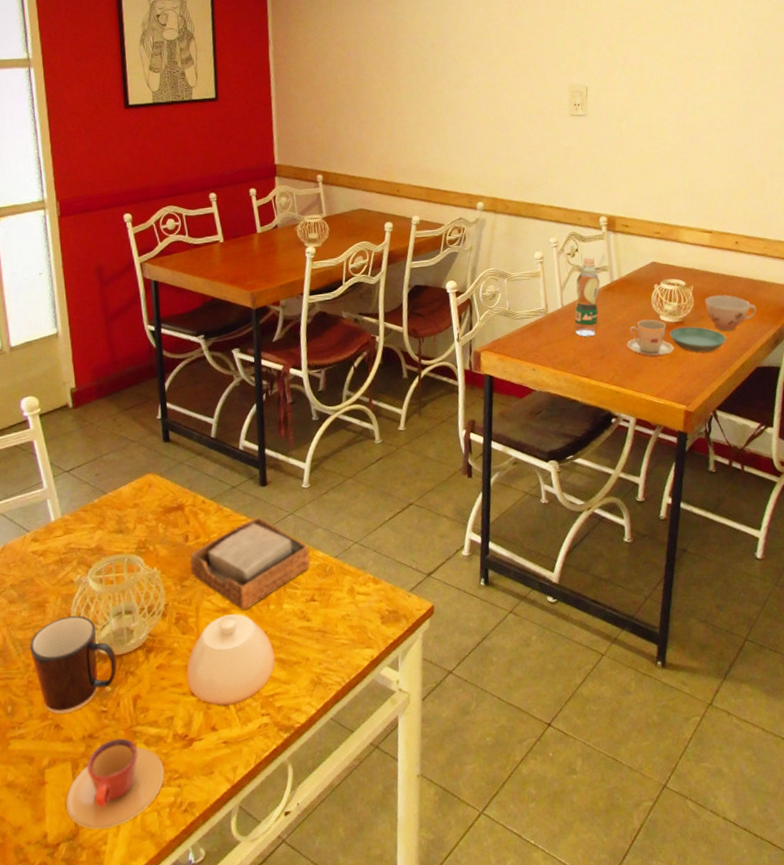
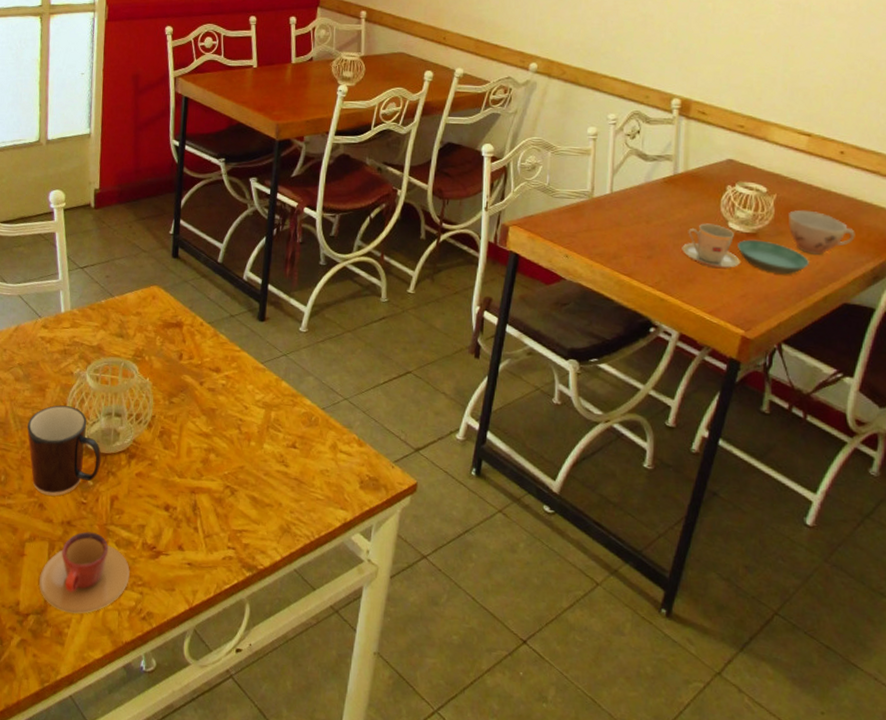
sugar bowl: present [186,614,276,706] -> none [162,440,249,530]
napkin holder: present [189,517,311,610] -> none [180,350,298,440]
bottle: present [574,256,600,337] -> none [621,140,661,232]

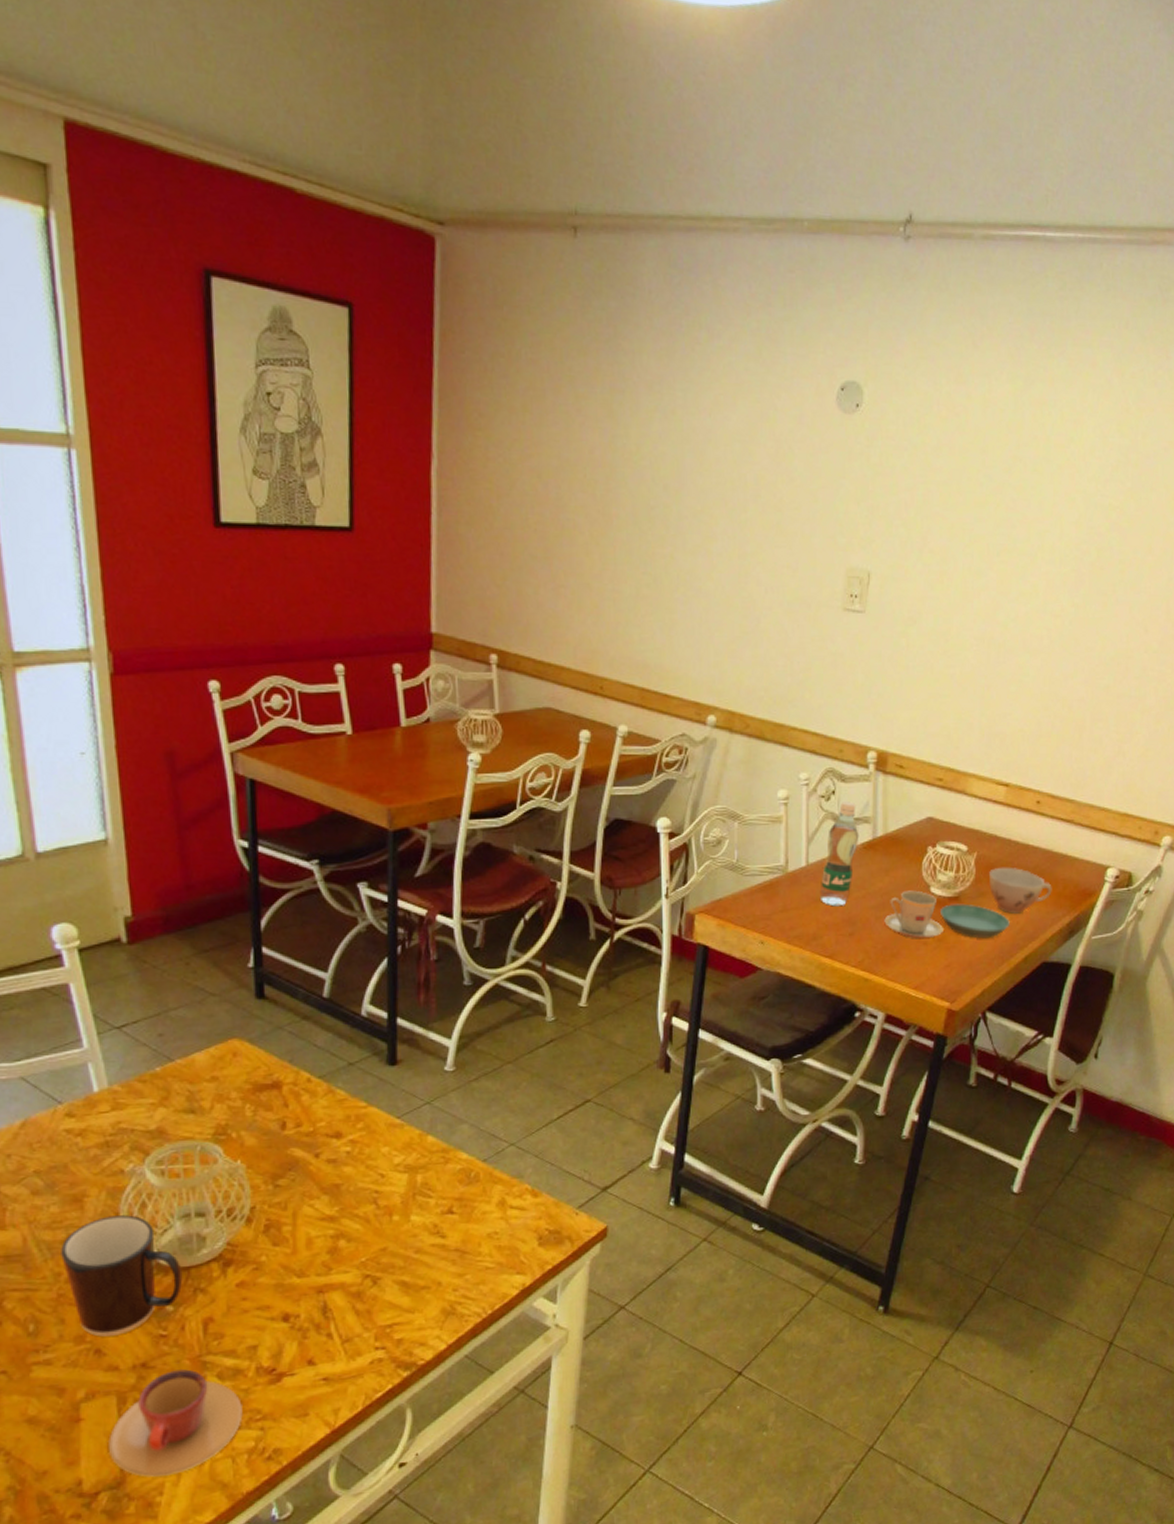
bottle: none [621,140,661,232] -> present [819,802,859,907]

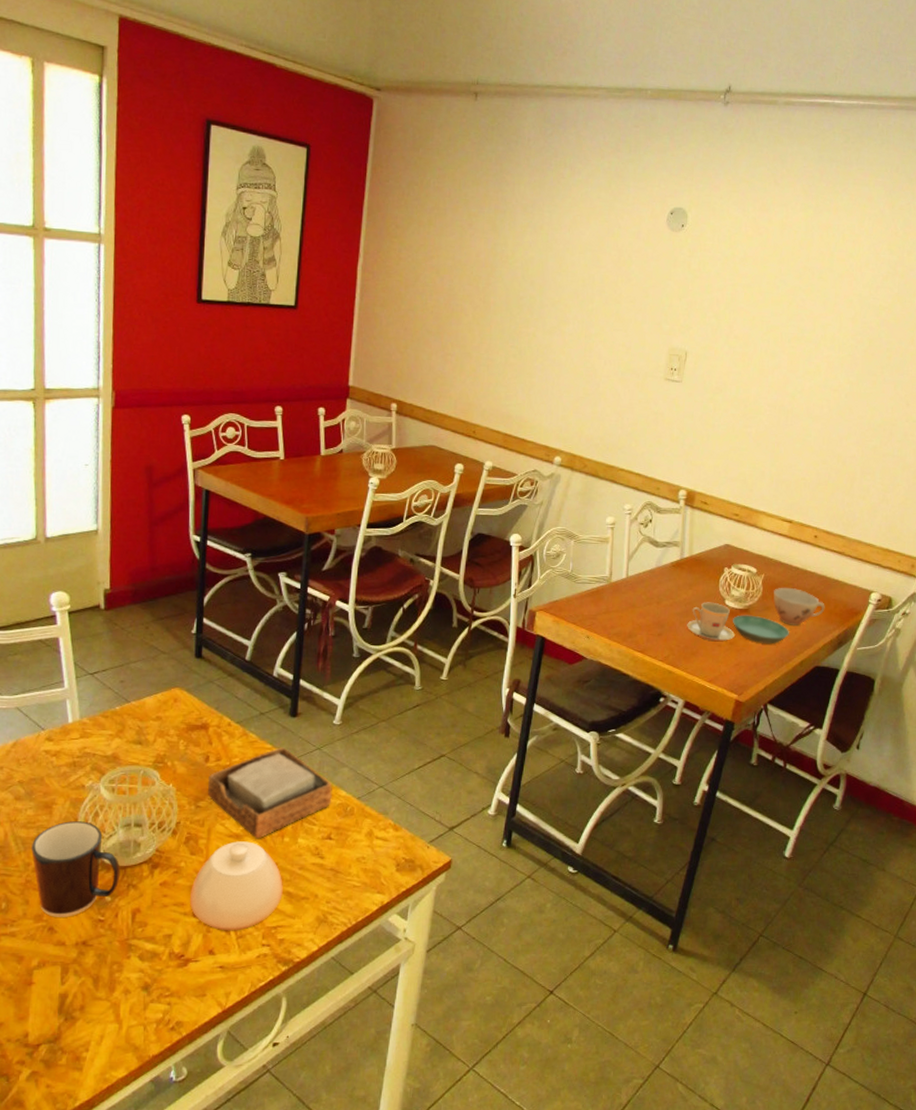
teacup: present [108,1369,243,1478] -> none [51,949,156,1037]
sugar bowl: none [276,1224,397,1336] -> present [189,841,283,931]
napkin holder: none [286,1104,450,1220] -> present [207,747,332,839]
bottle: present [819,802,859,907] -> none [635,529,670,612]

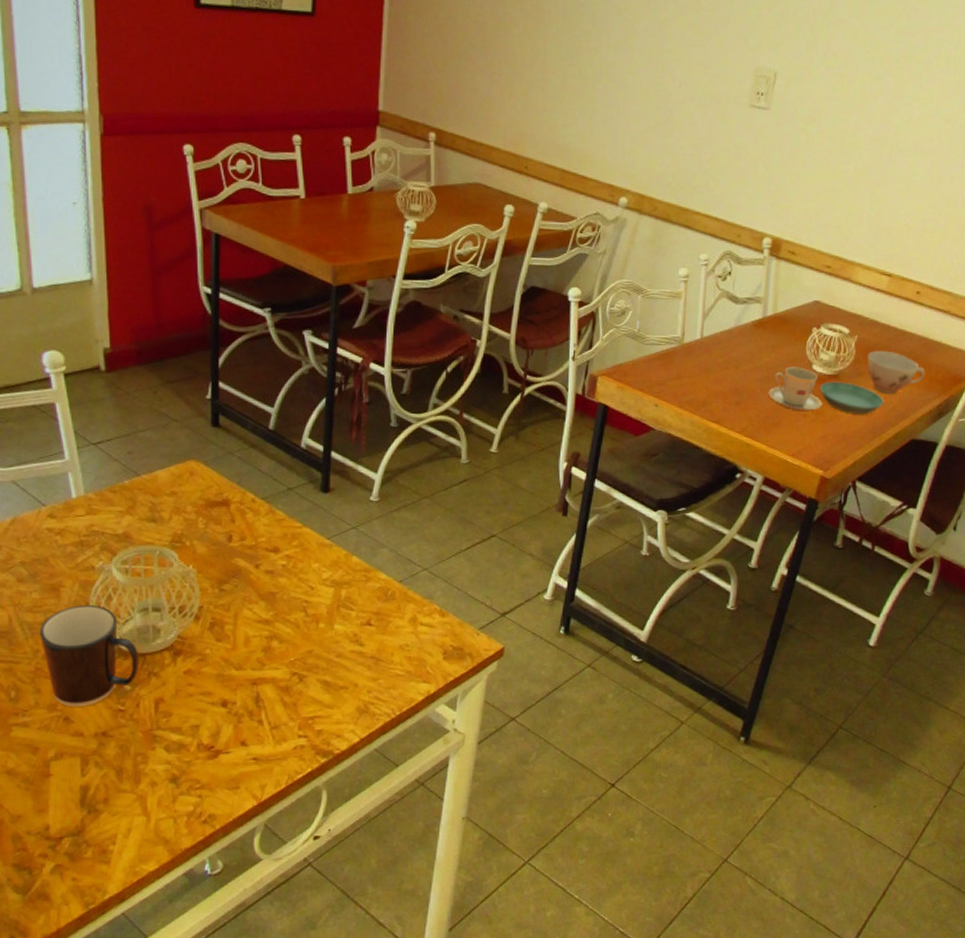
sugar bowl: present [189,841,283,931] -> none [217,627,319,722]
napkin holder: present [207,747,332,839] -> none [231,526,371,625]

